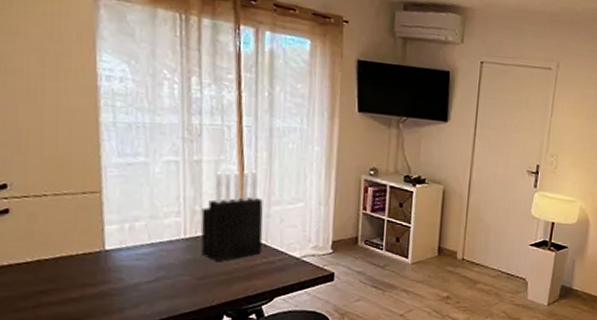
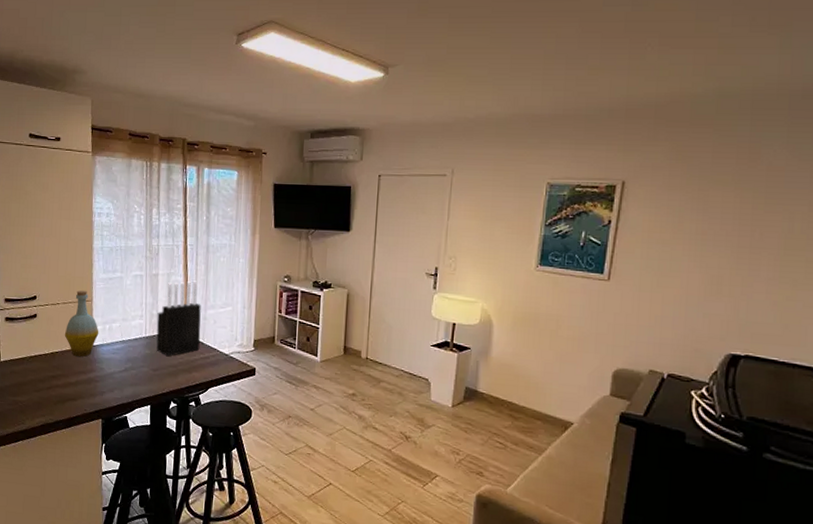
bottle: none [57,177,114,265] -> present [64,290,99,357]

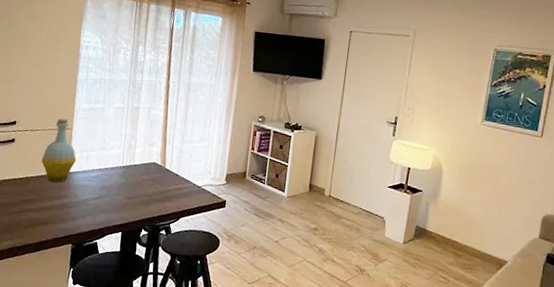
knife block: present [156,281,201,357] -> none [132,116,179,186]

